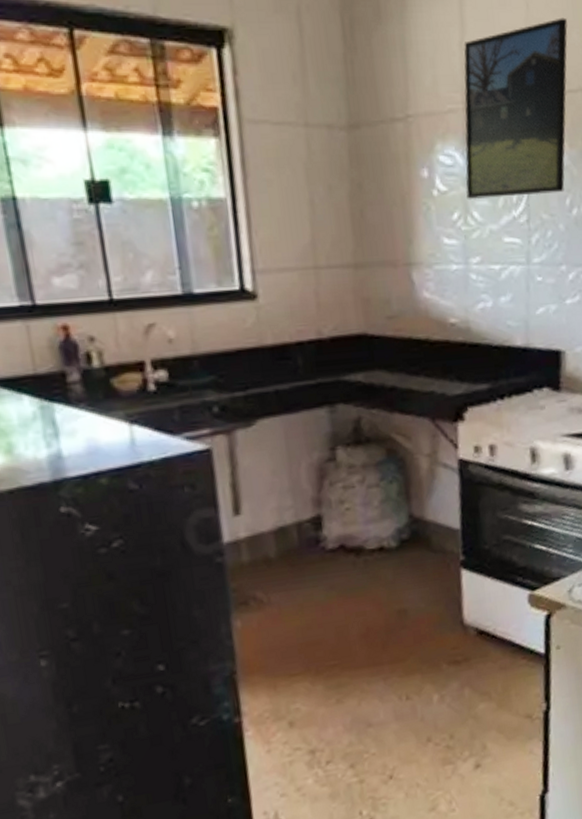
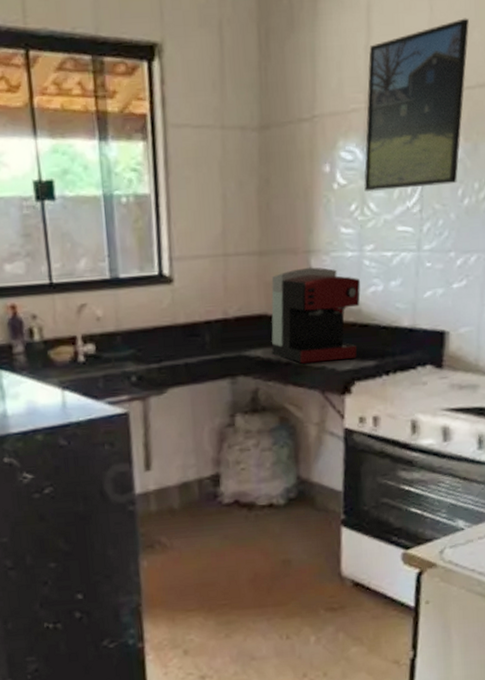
coffee maker: none [369,281,469,388] -> present [271,267,361,364]

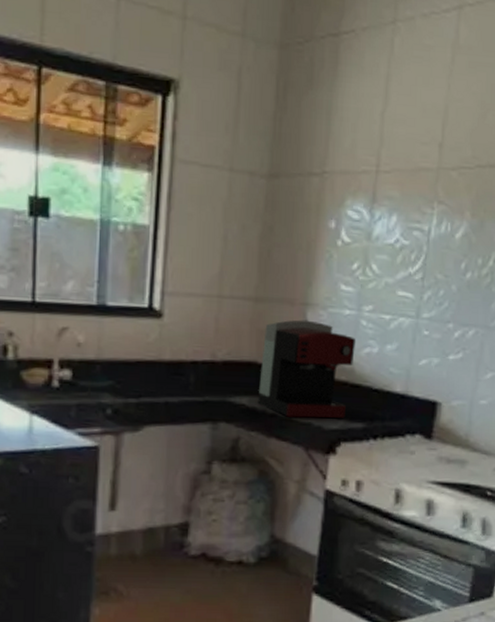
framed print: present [364,18,469,193] -> none [368,100,484,257]

